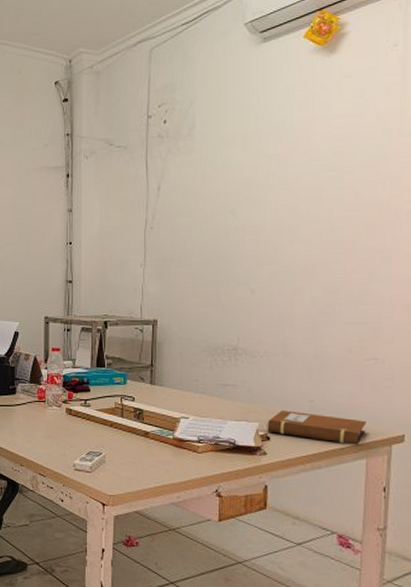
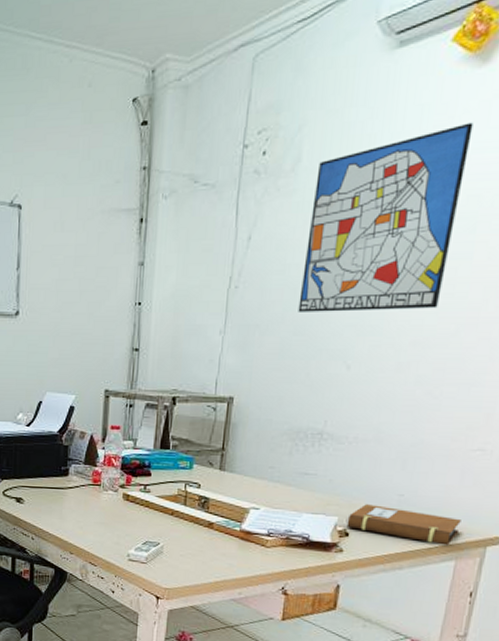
wall art: none [205,97,330,247] -> present [298,122,474,312]

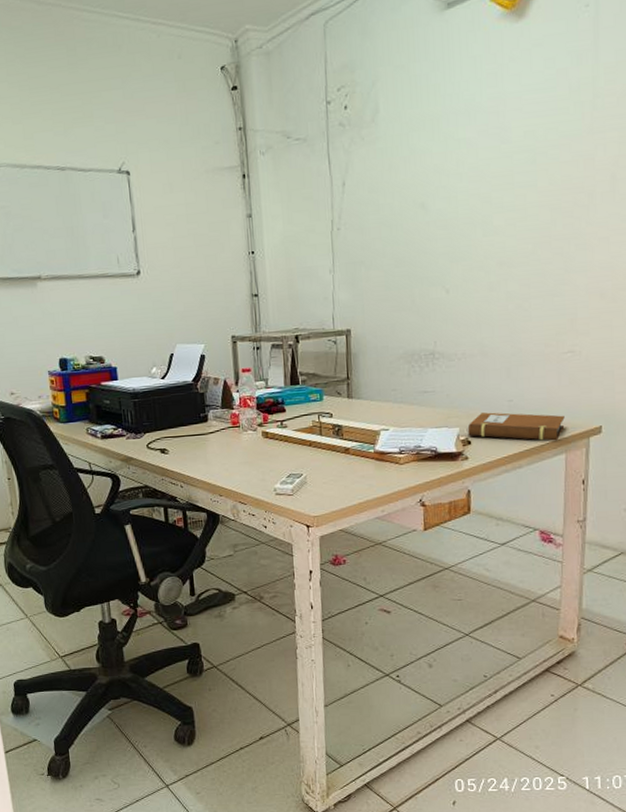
wall art: present [298,122,474,312] -> none [394,69,520,246]

